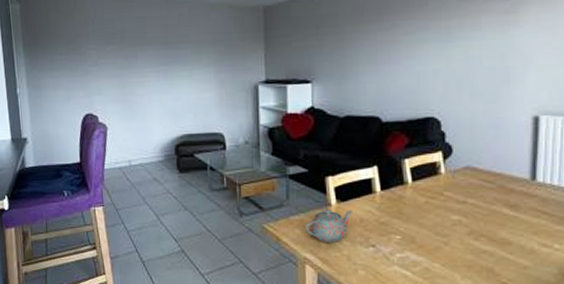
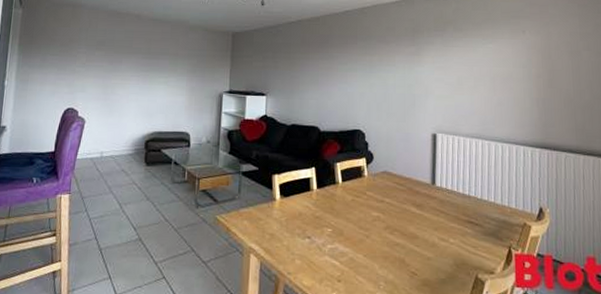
teapot: present [304,208,352,242] -> none [252,203,293,234]

